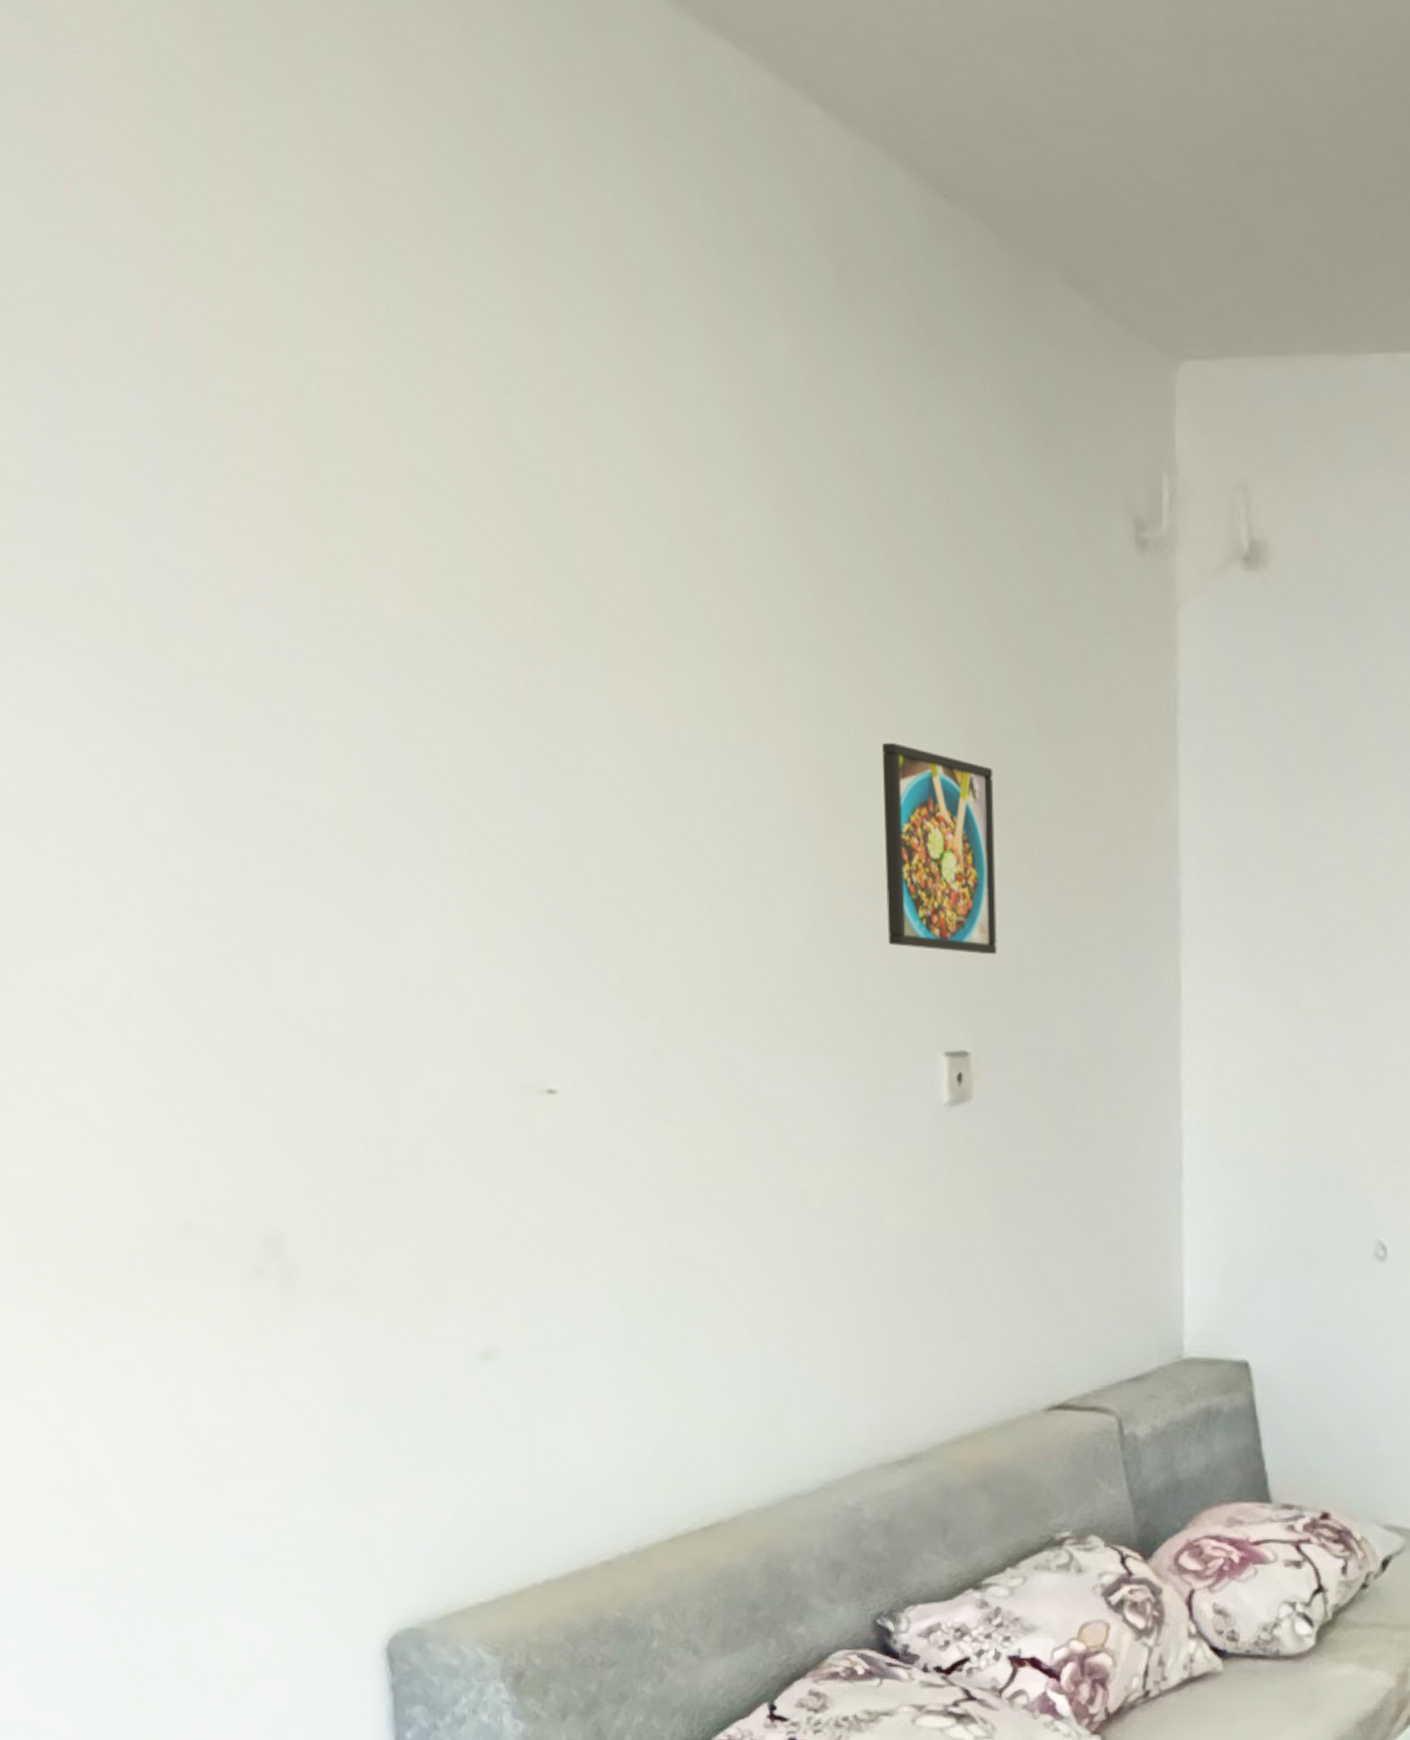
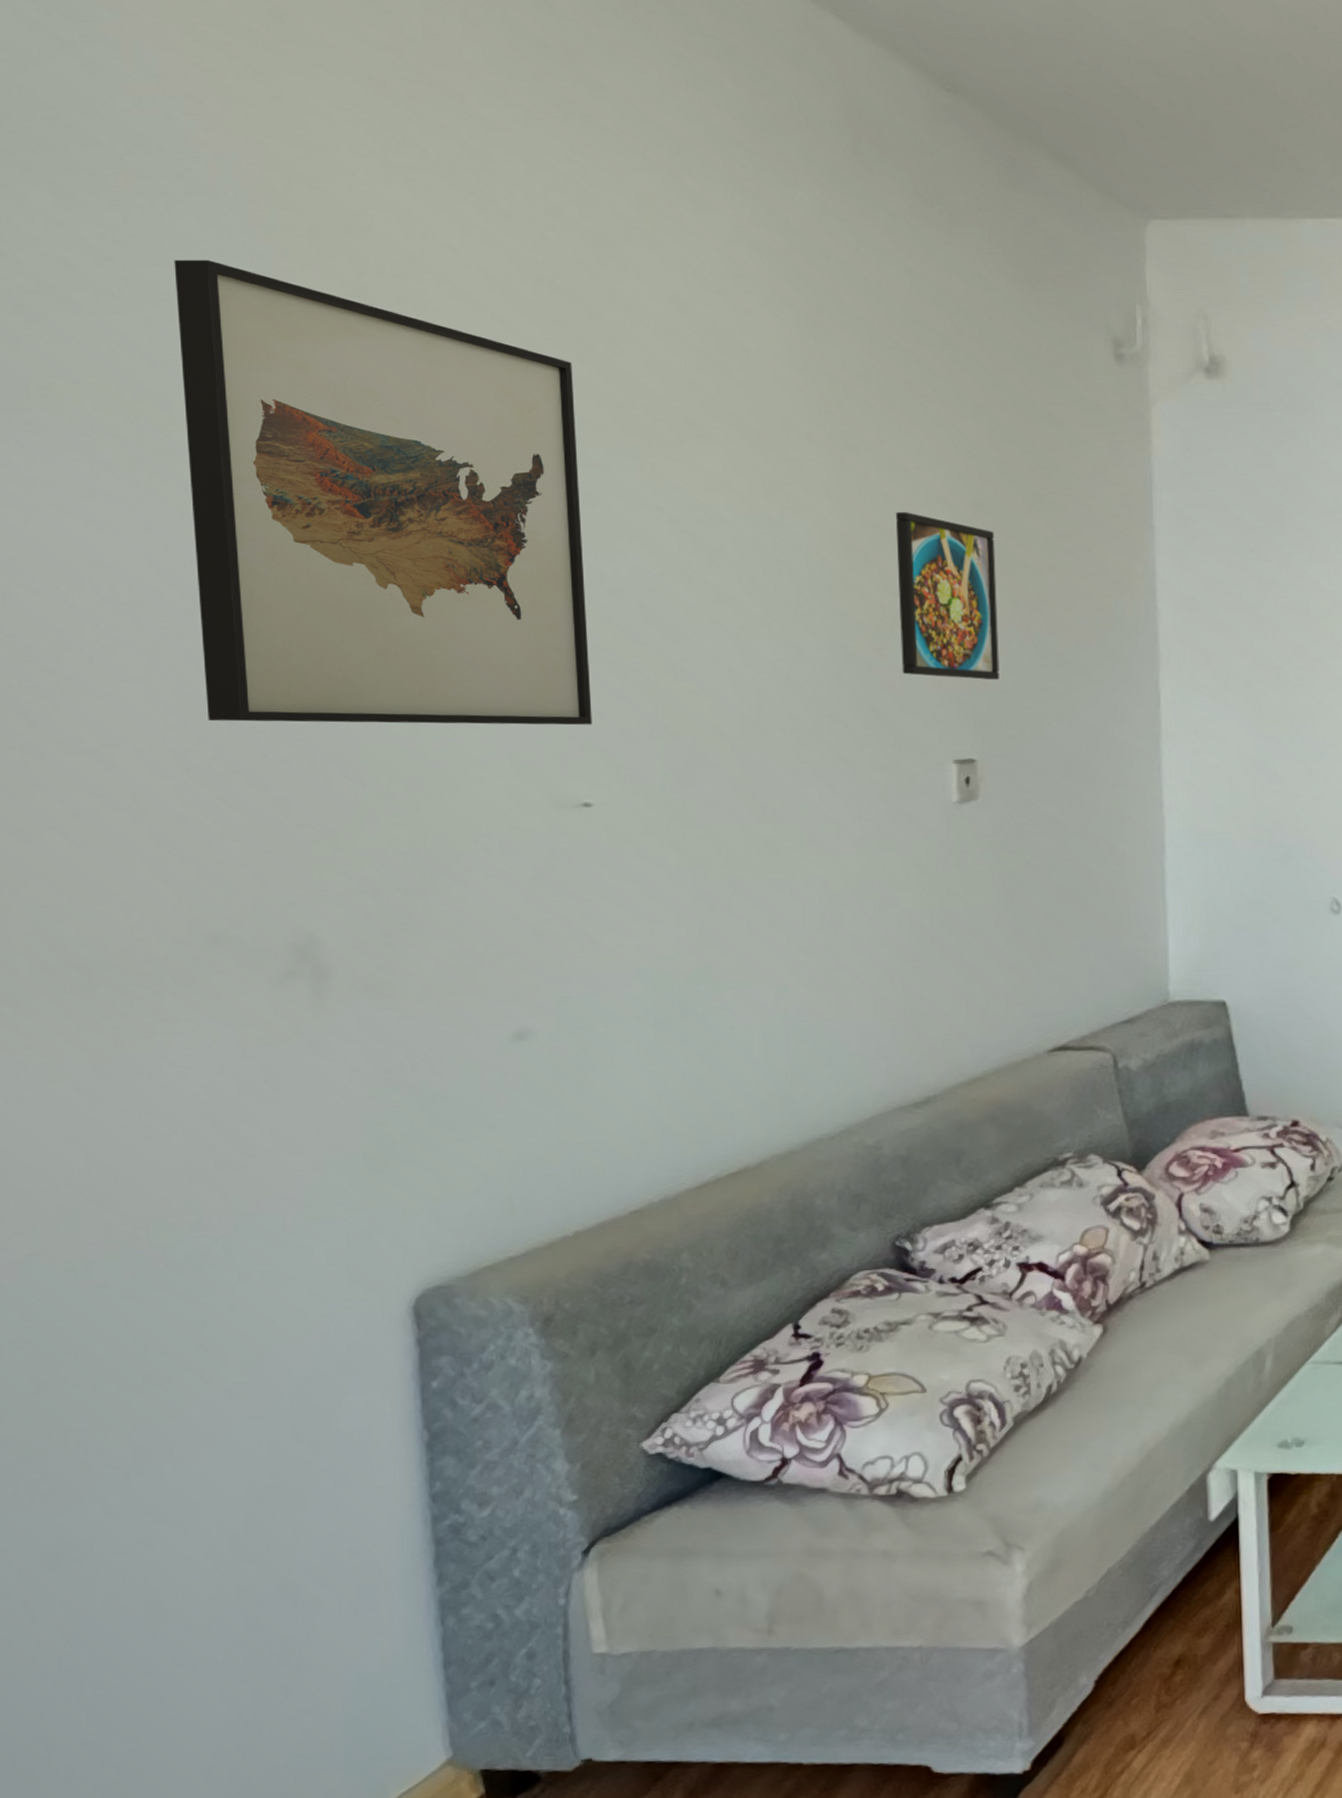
wall art: none [122,438,556,997] -> present [174,259,592,725]

